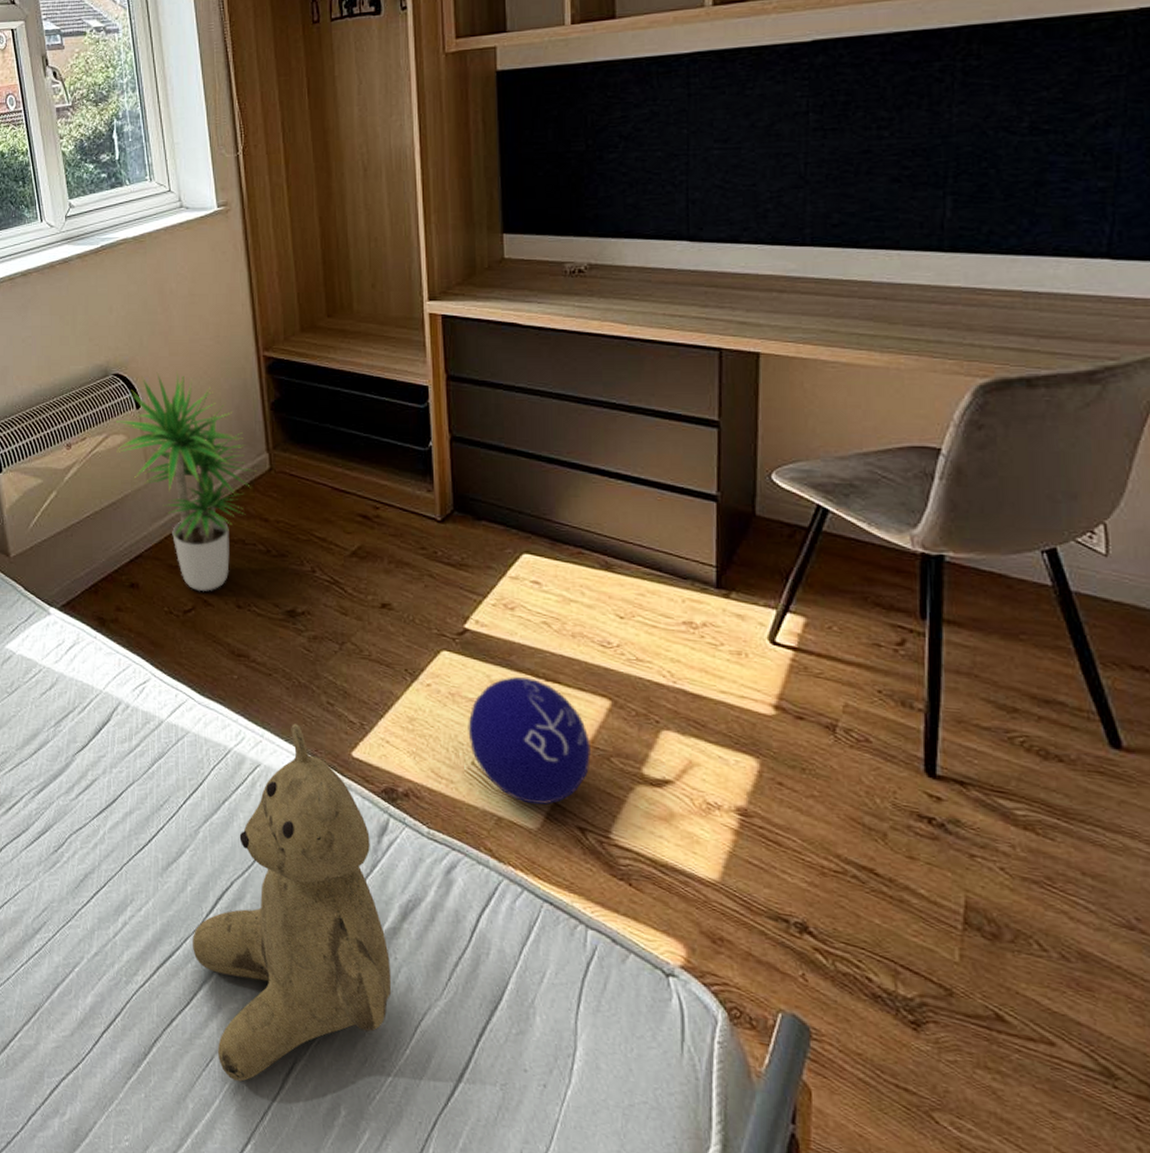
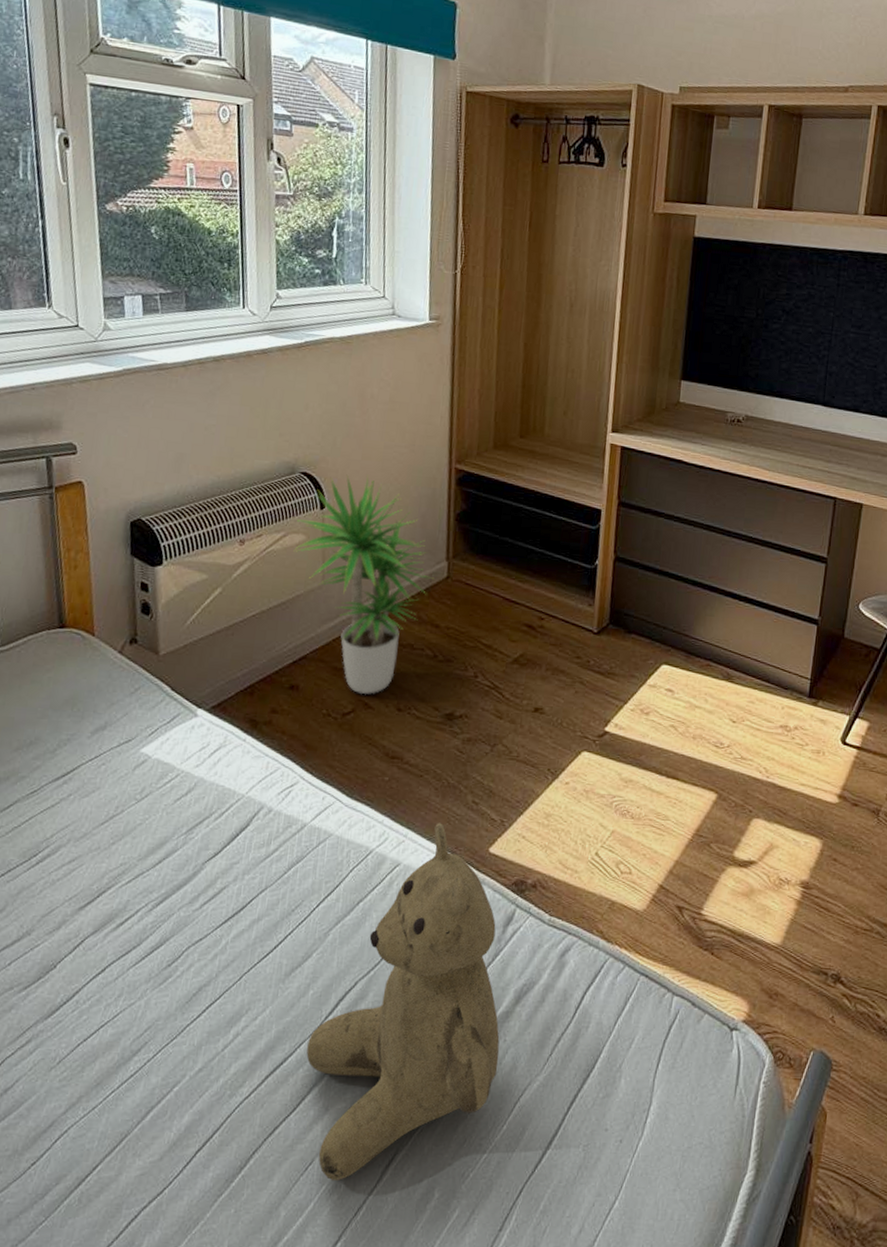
ball: present [468,677,590,805] -> none [596,774,696,889]

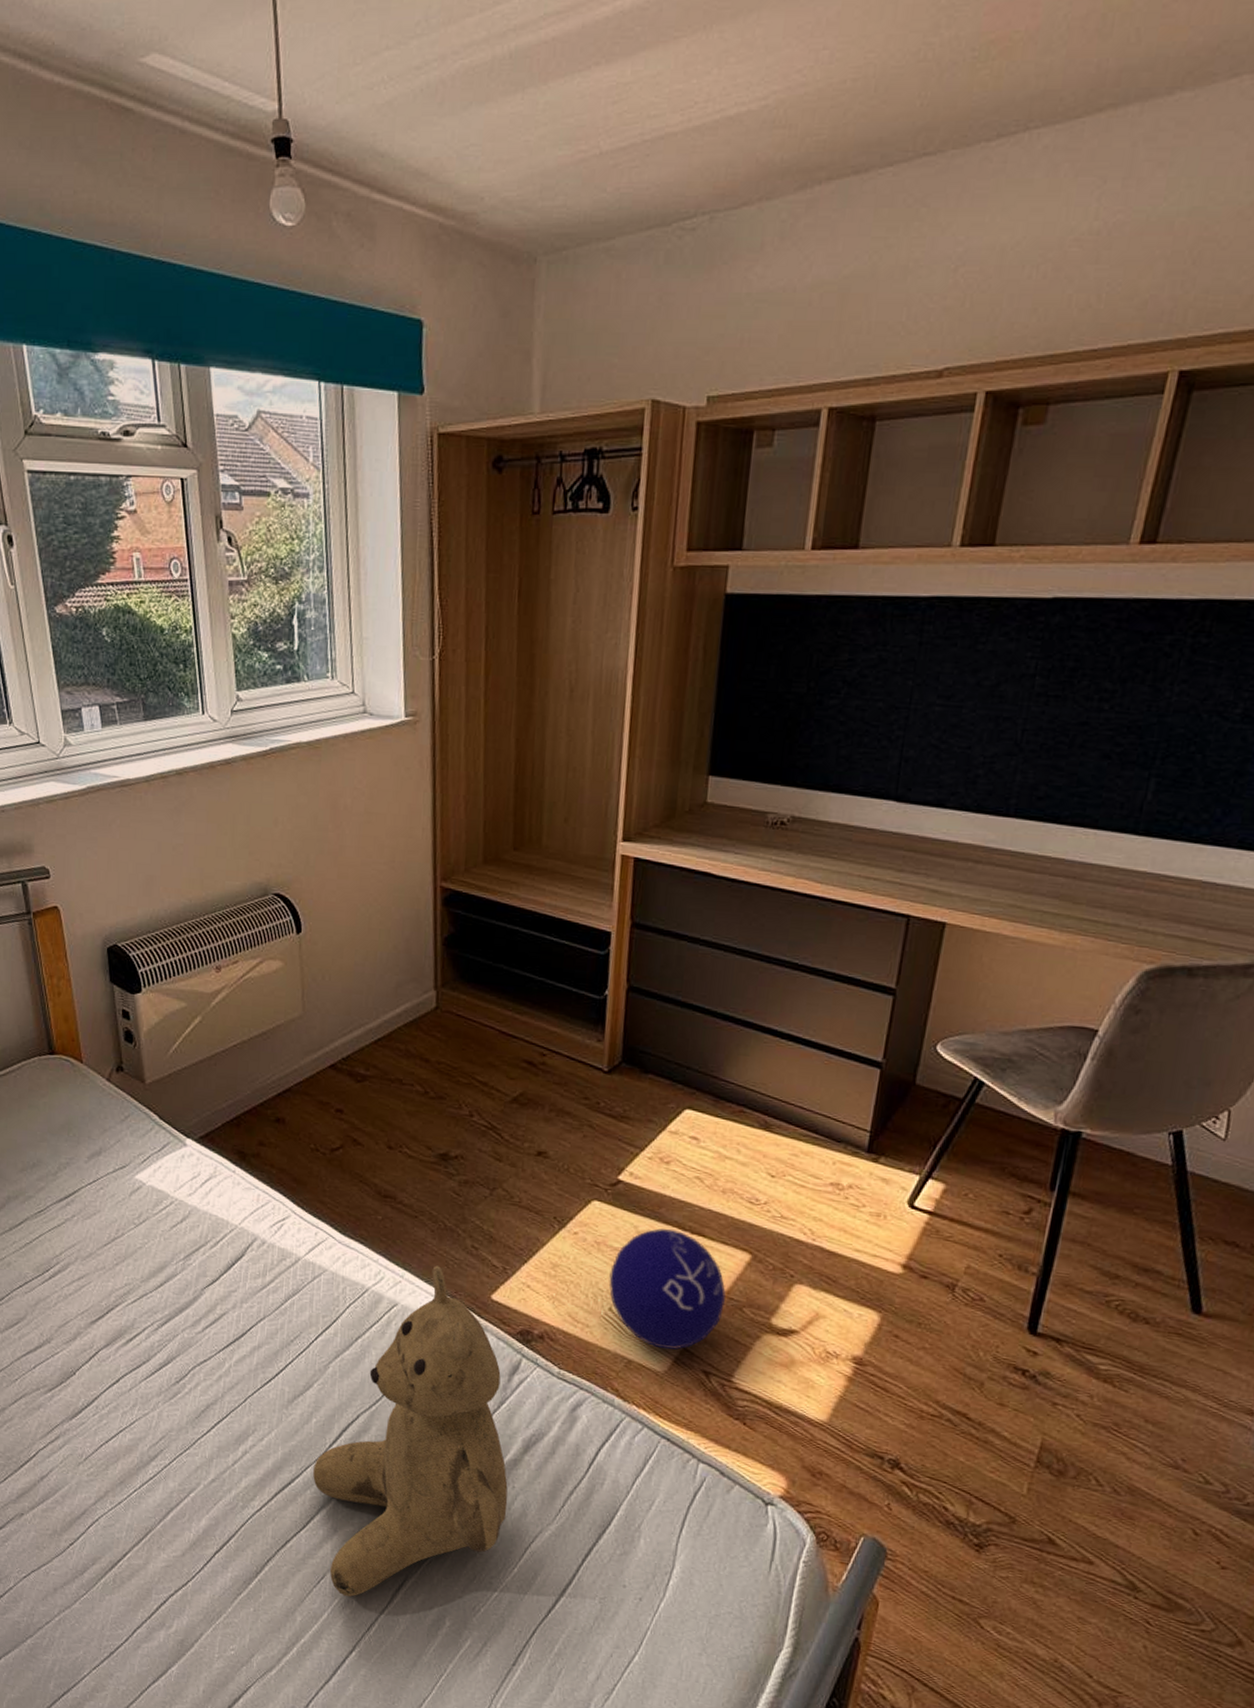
potted plant: present [293,474,433,695] -> none [271,895,421,1131]
ball: none [596,774,696,889] -> present [609,1228,726,1350]

